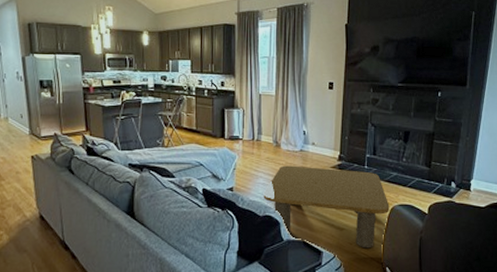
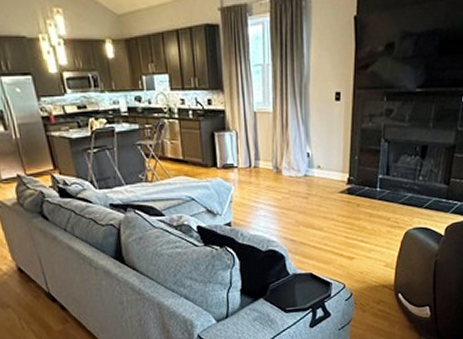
coffee table: present [263,165,390,249] -> none [265,193,404,276]

